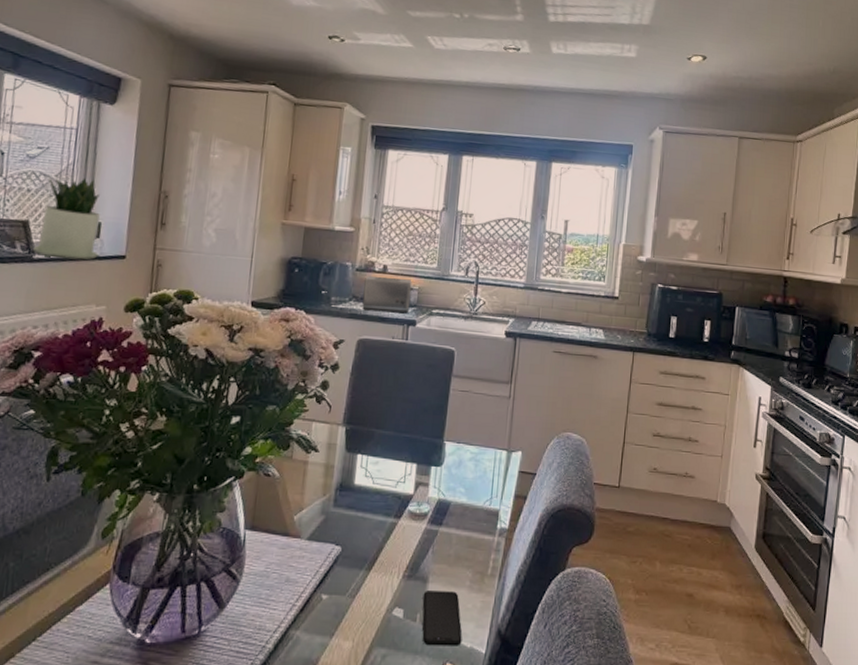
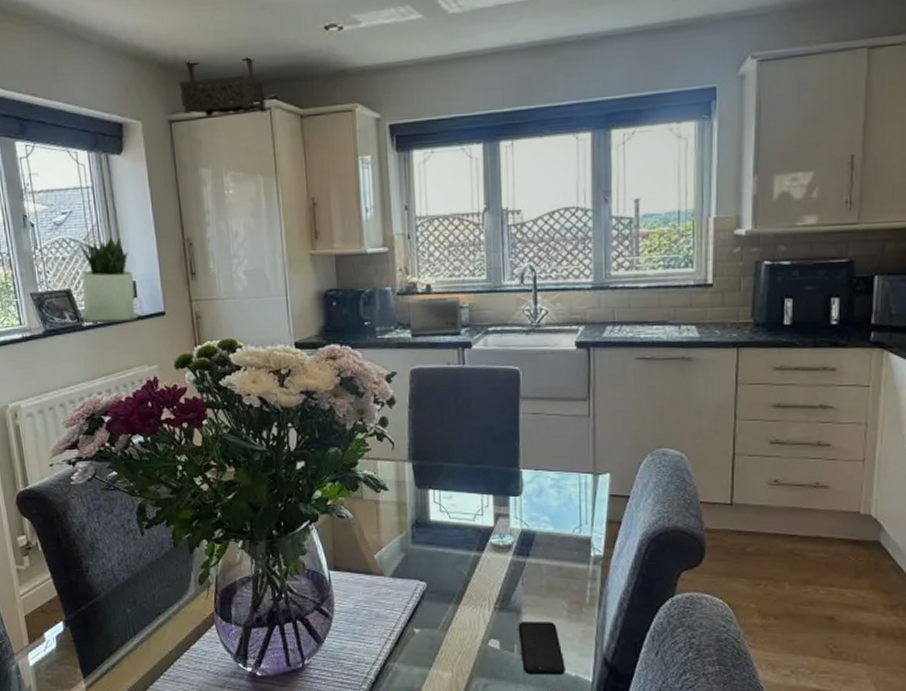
decorative basket: none [184,36,266,95] -> present [179,57,267,117]

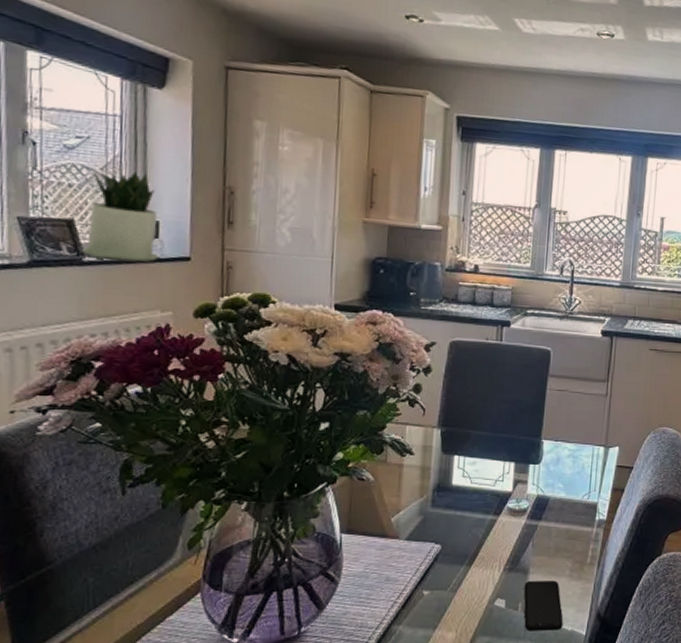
decorative basket: present [179,57,267,117] -> none [242,12,337,80]
toaster: present [408,296,464,338] -> none [453,276,508,315]

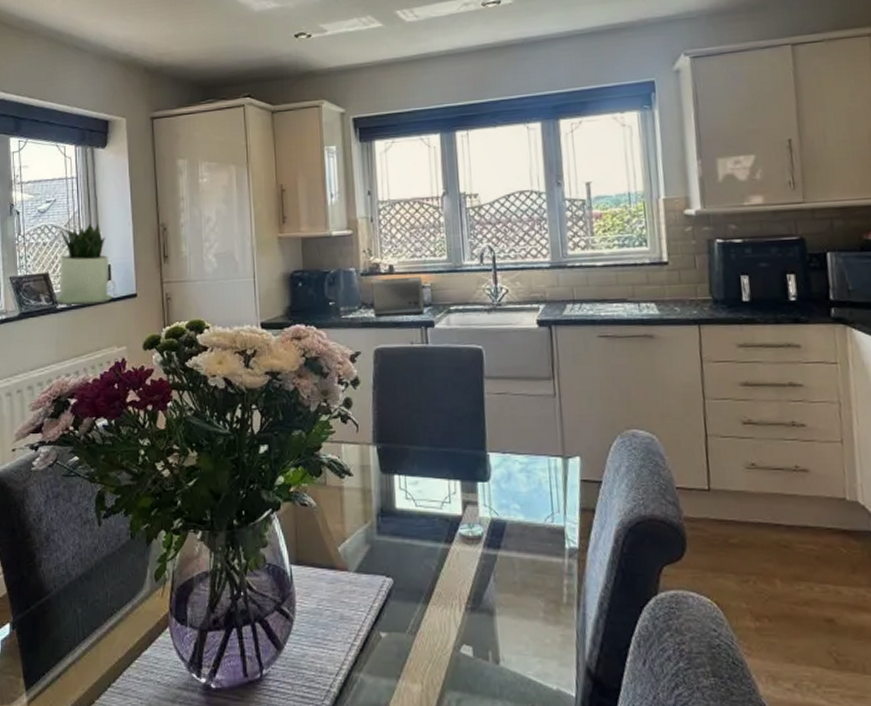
toaster: none [453,276,508,315] -> present [372,276,426,317]
smartphone: present [524,581,563,632] -> none [491,624,546,689]

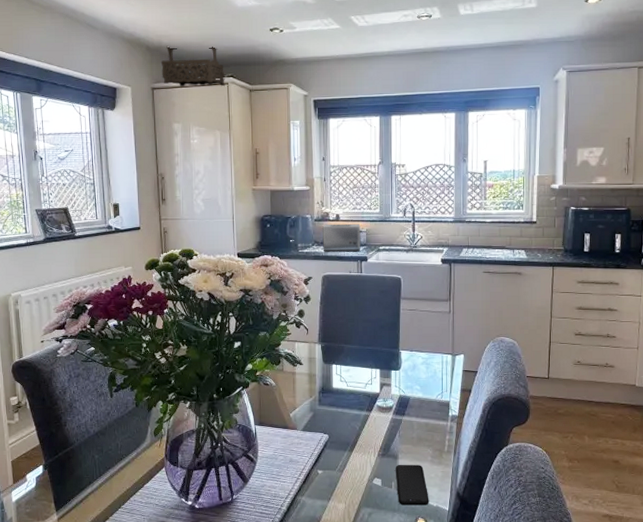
planter: present [54,223,113,306] -> none [72,170,121,234]
decorative basket: none [163,62,241,113] -> present [161,45,225,87]
smartphone: none [491,624,546,689] -> present [395,465,429,506]

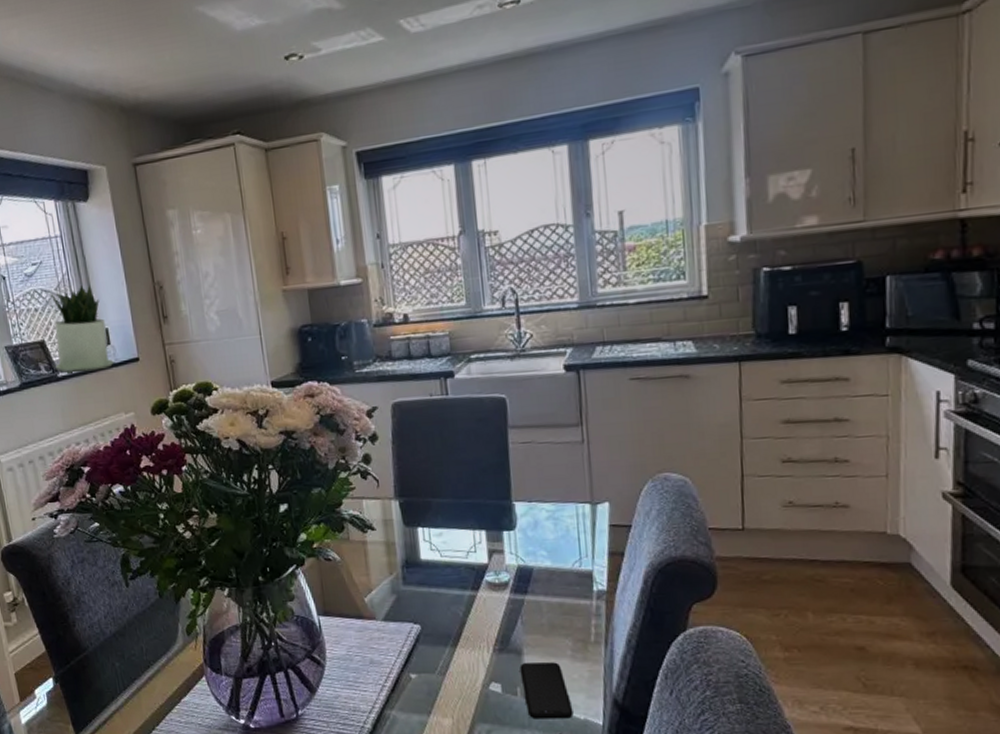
planter: none [72,170,121,234] -> present [48,285,114,373]
decorative basket: present [161,45,225,87] -> none [142,94,231,157]
toaster: present [323,223,363,252] -> none [386,324,444,370]

